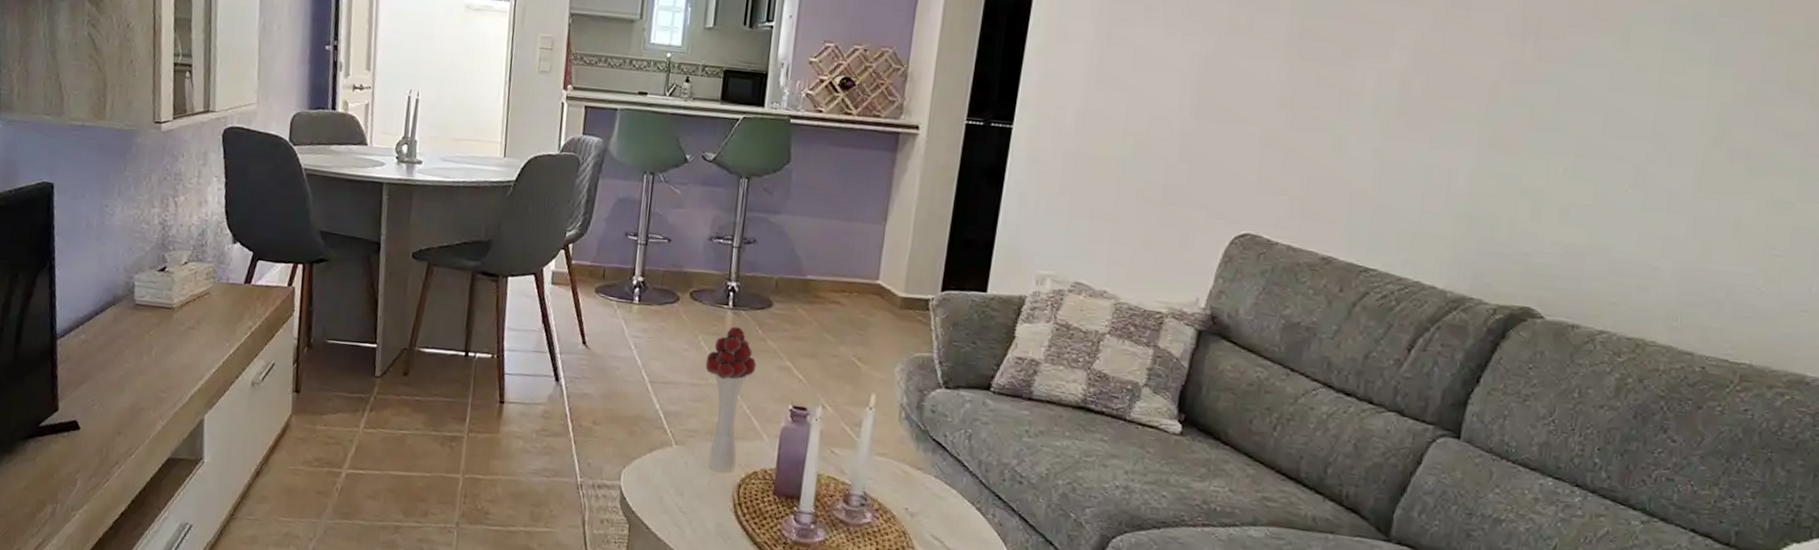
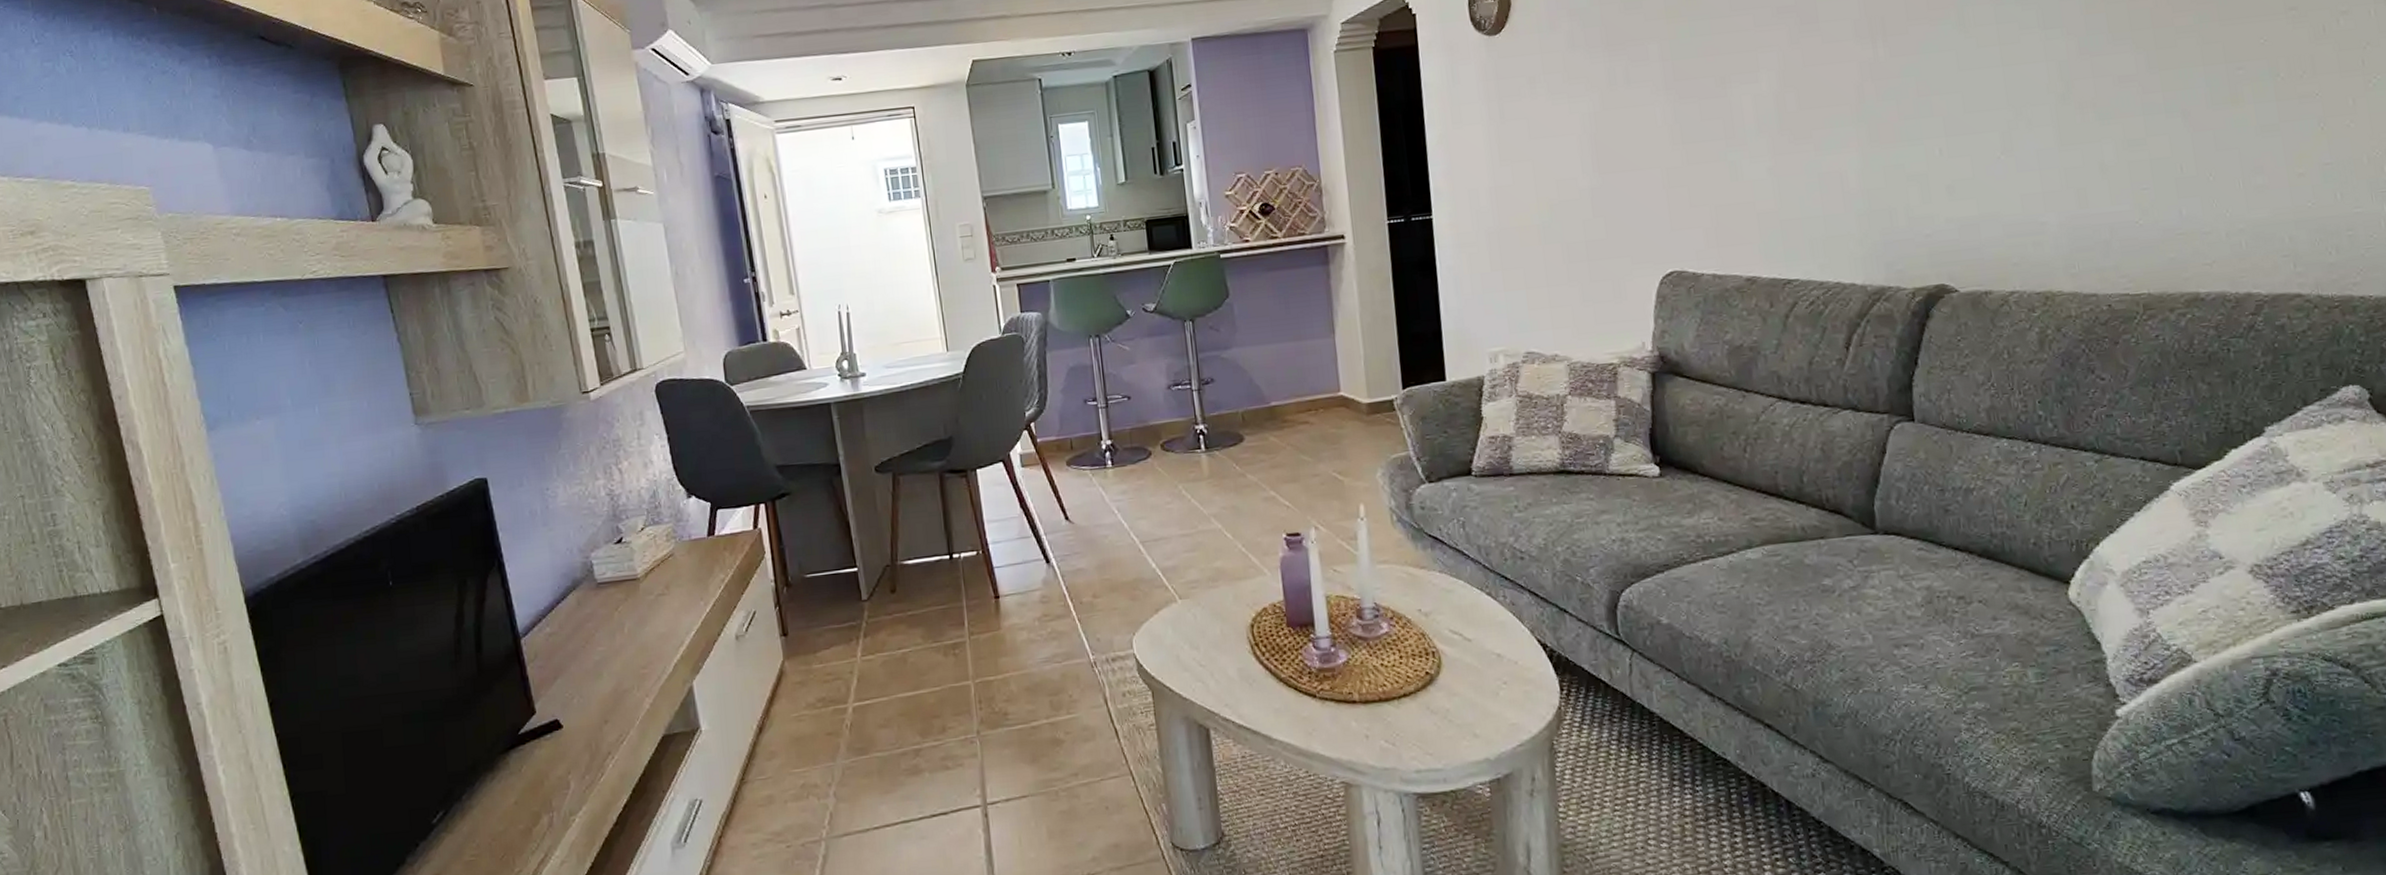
flower bouquet: present [705,326,756,473] -> none [1191,468,1245,617]

